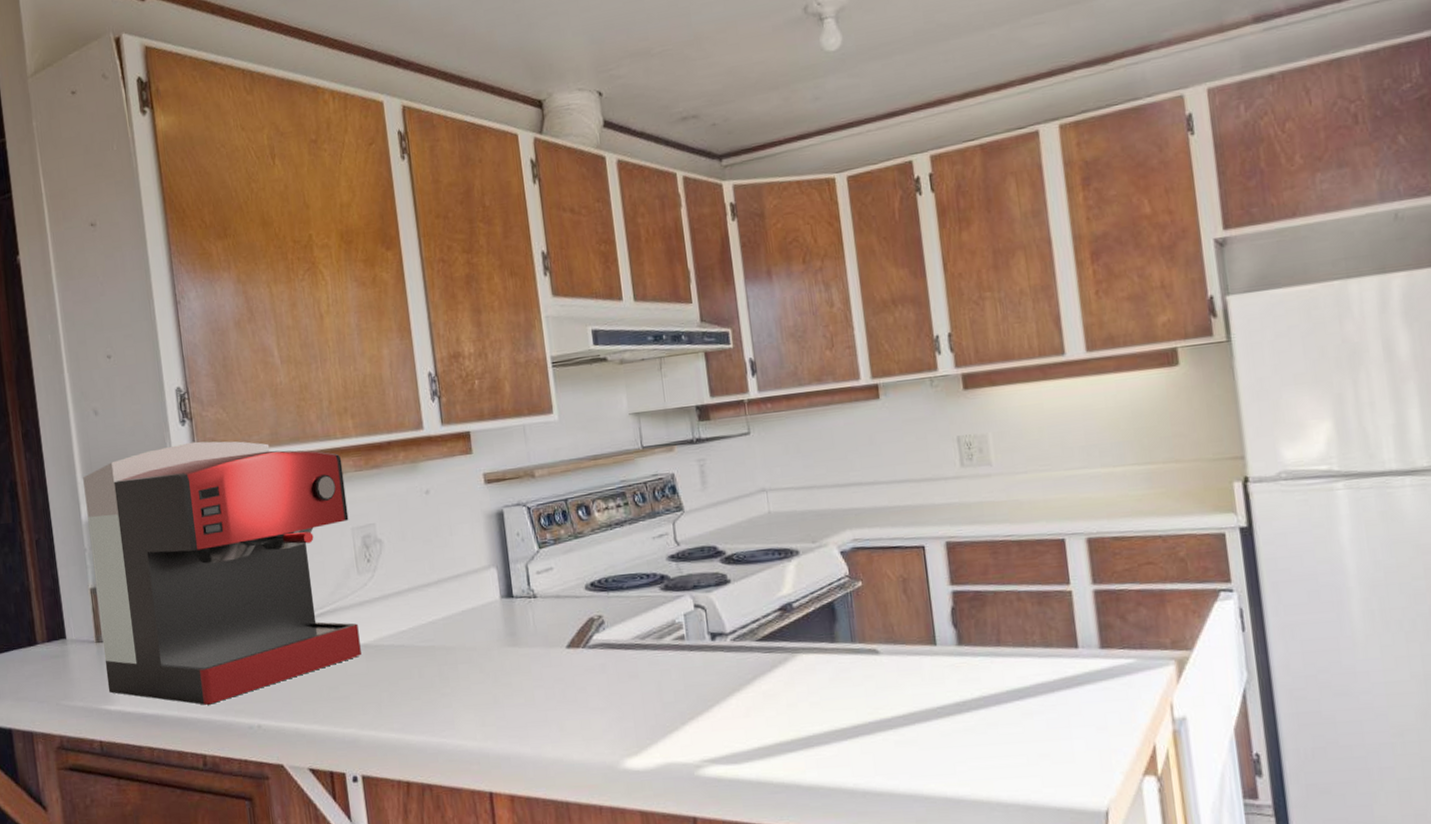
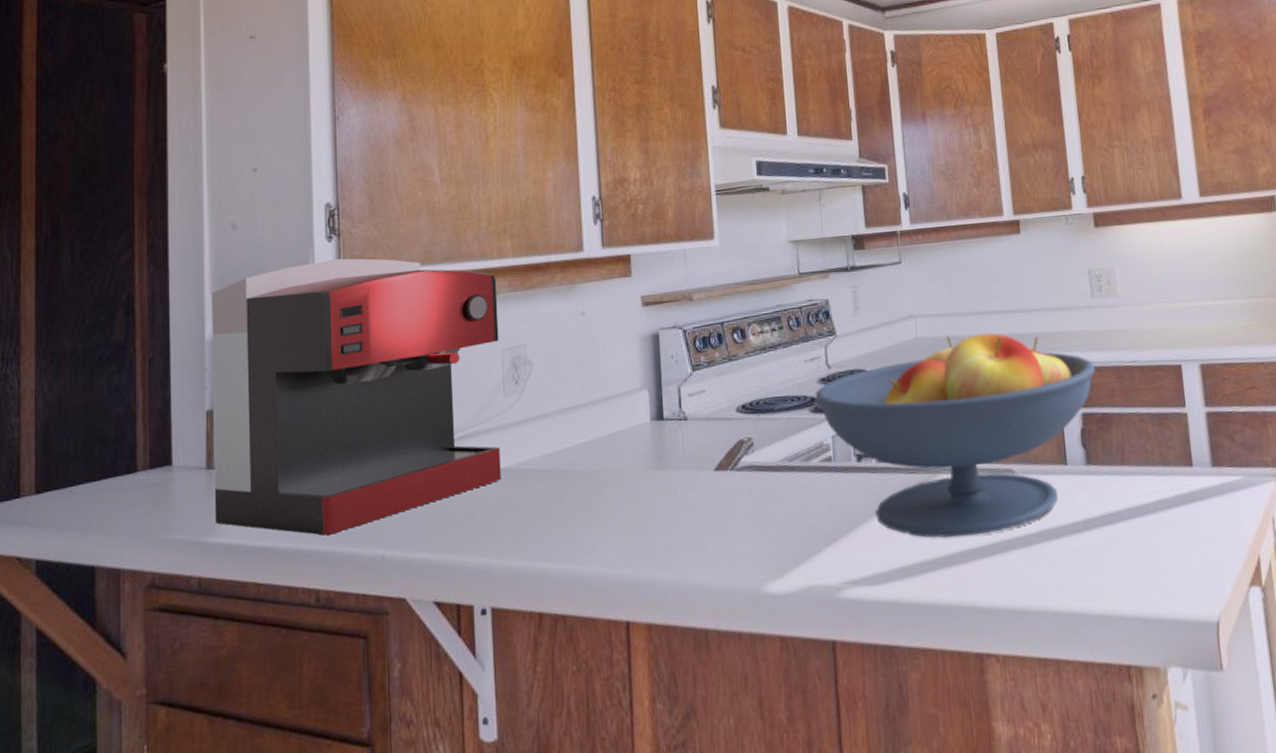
fruit bowl: none [664,506,967,719] -> present [815,333,1096,538]

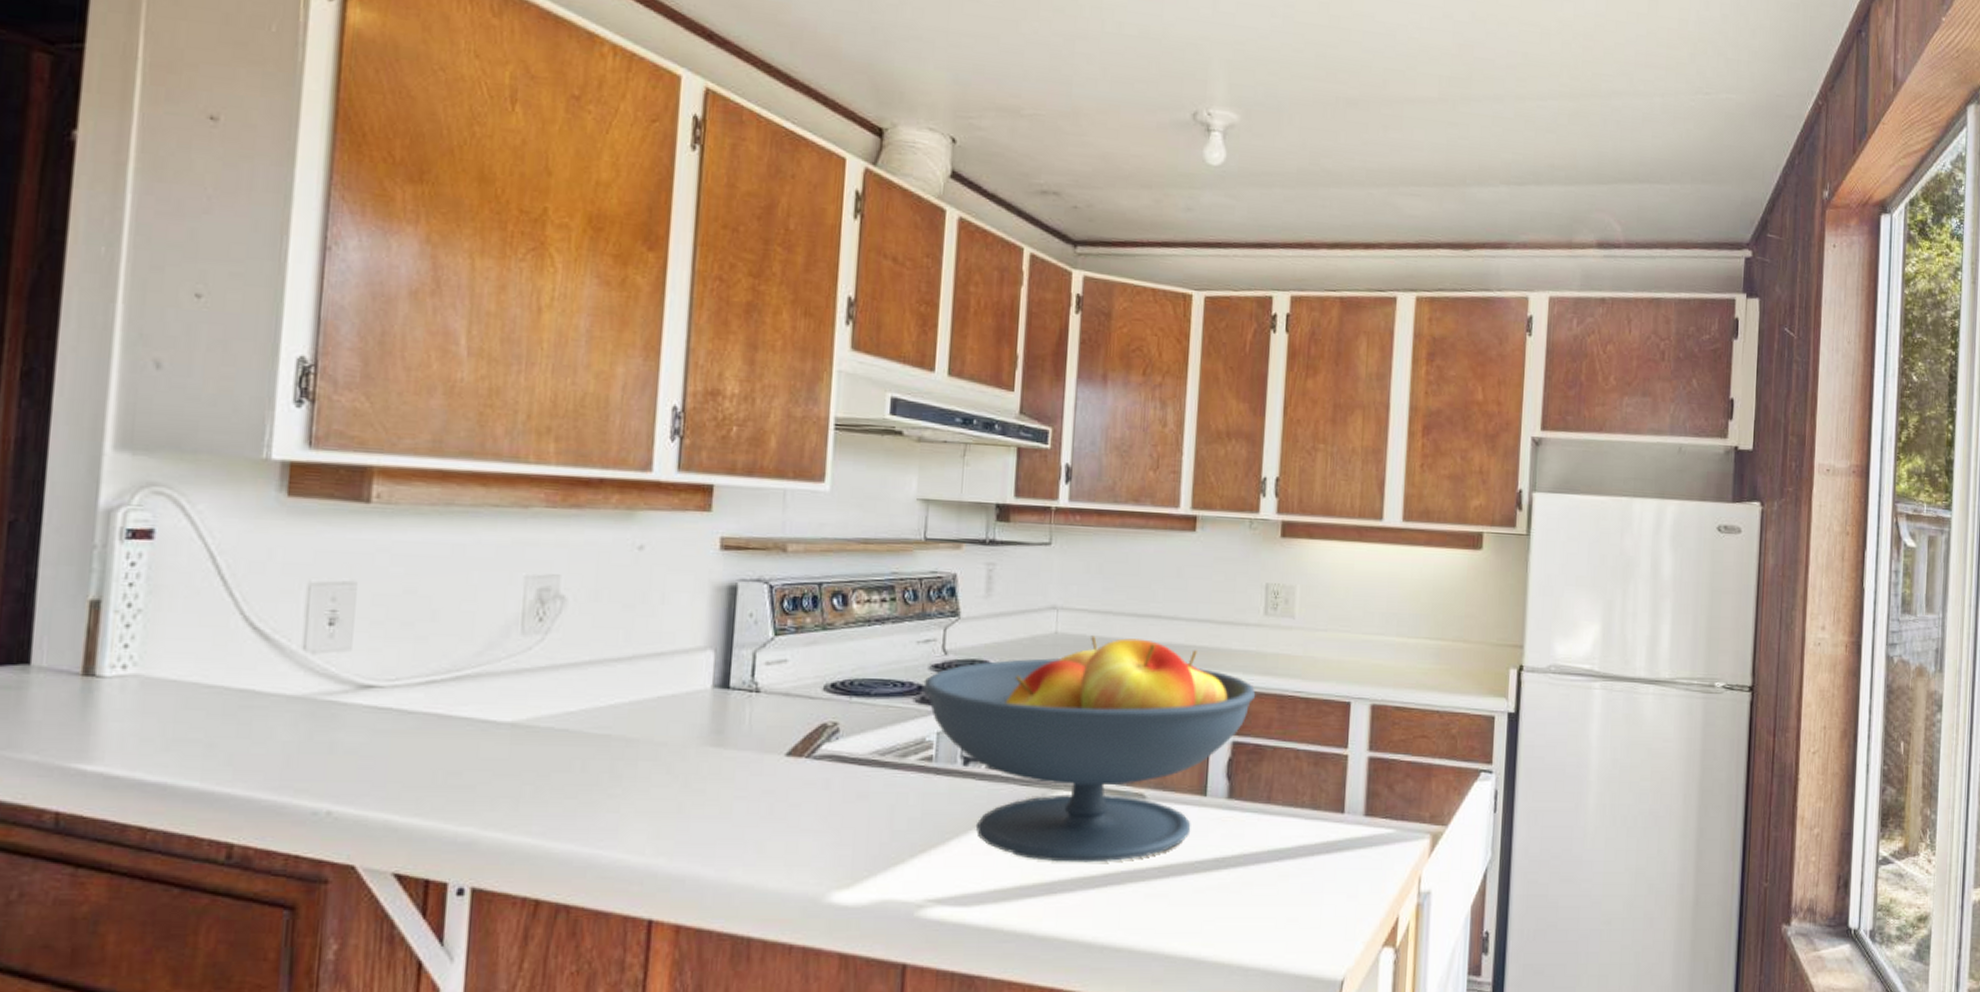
coffee maker: present [212,258,501,536] -> none [87,430,530,778]

